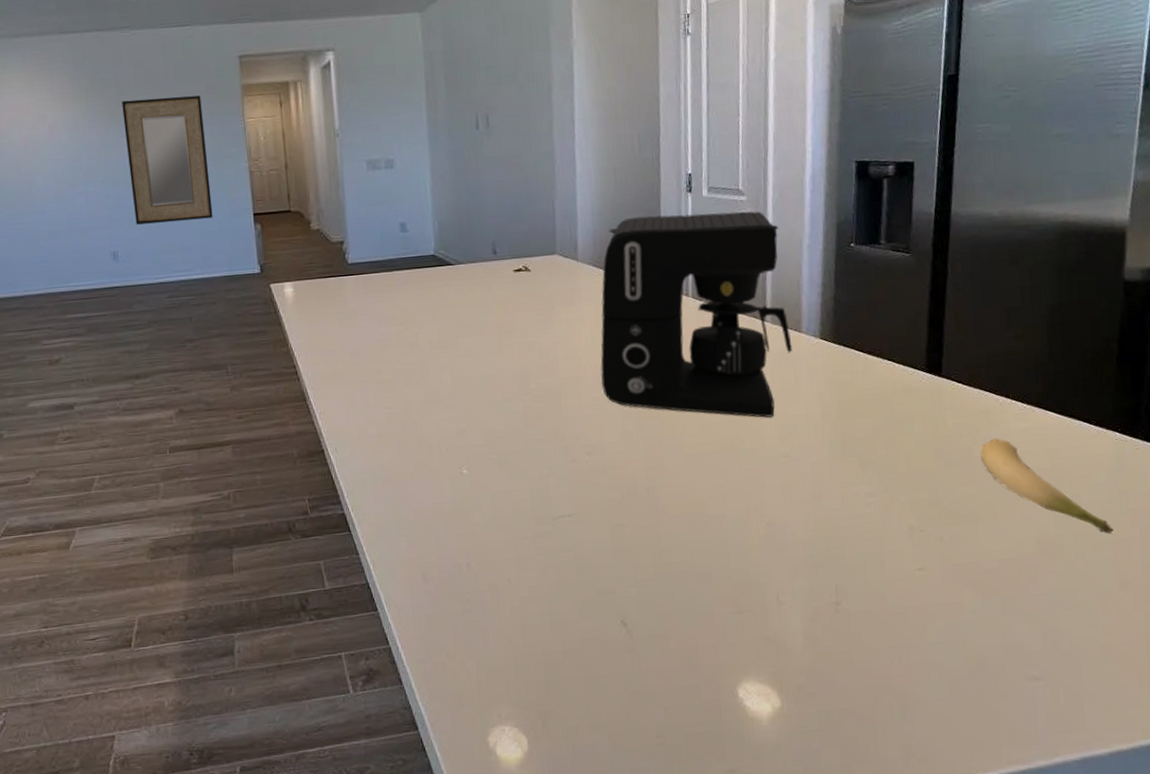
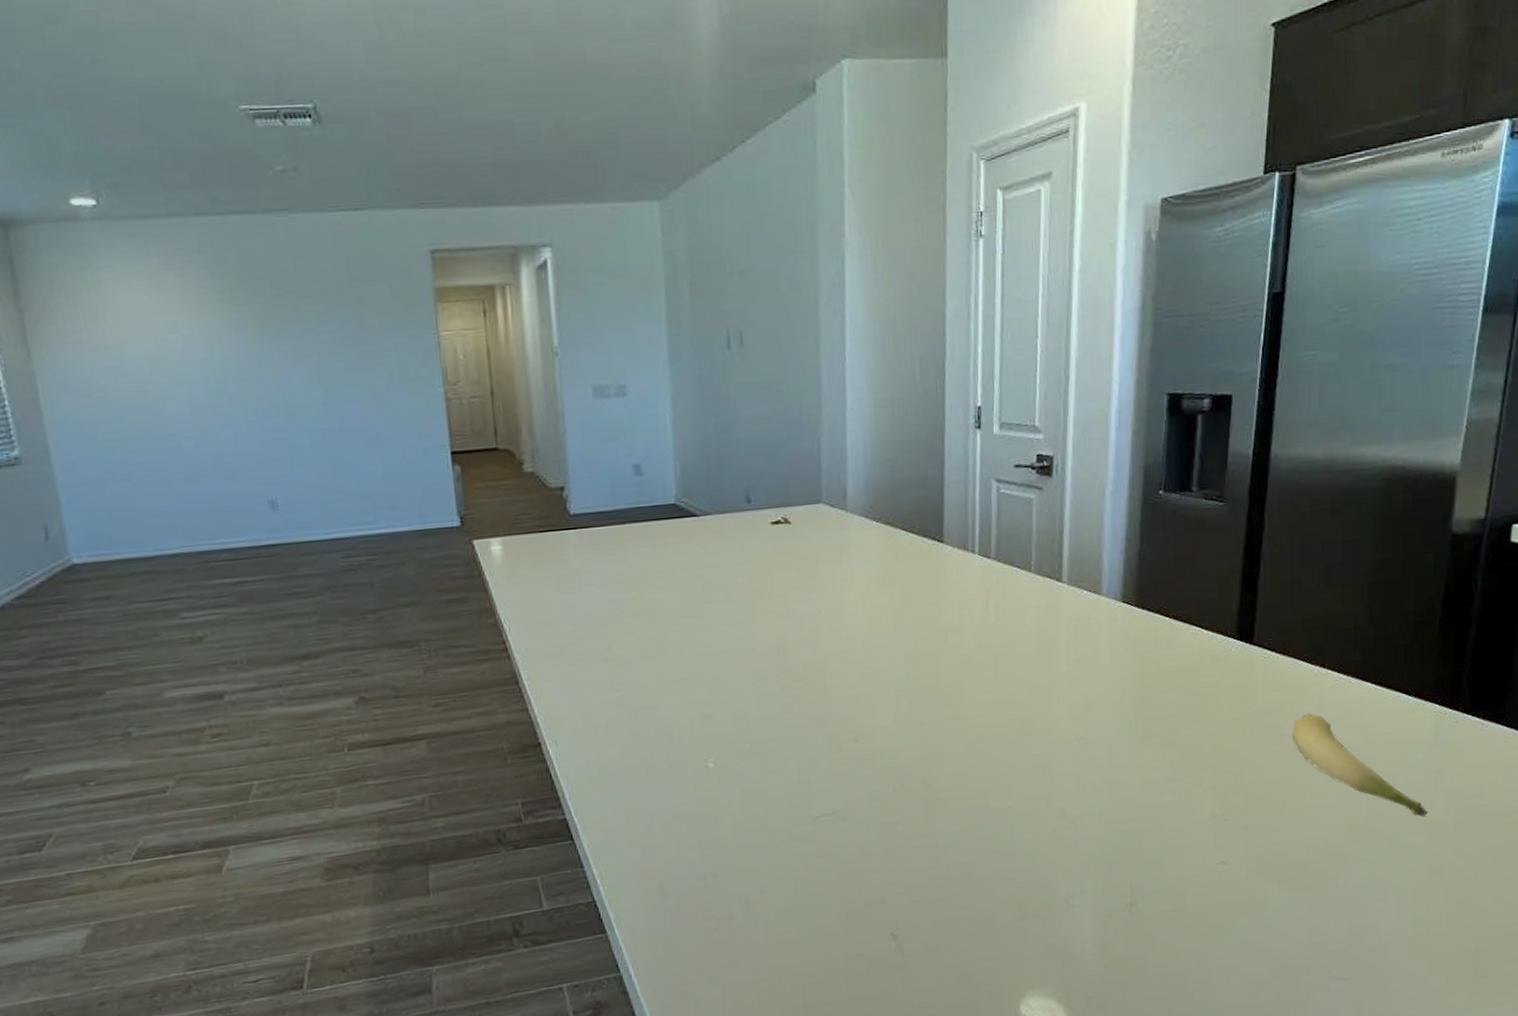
home mirror: present [122,95,213,225] -> none [279,300,400,465]
coffee maker: present [600,210,792,418] -> none [871,451,1091,695]

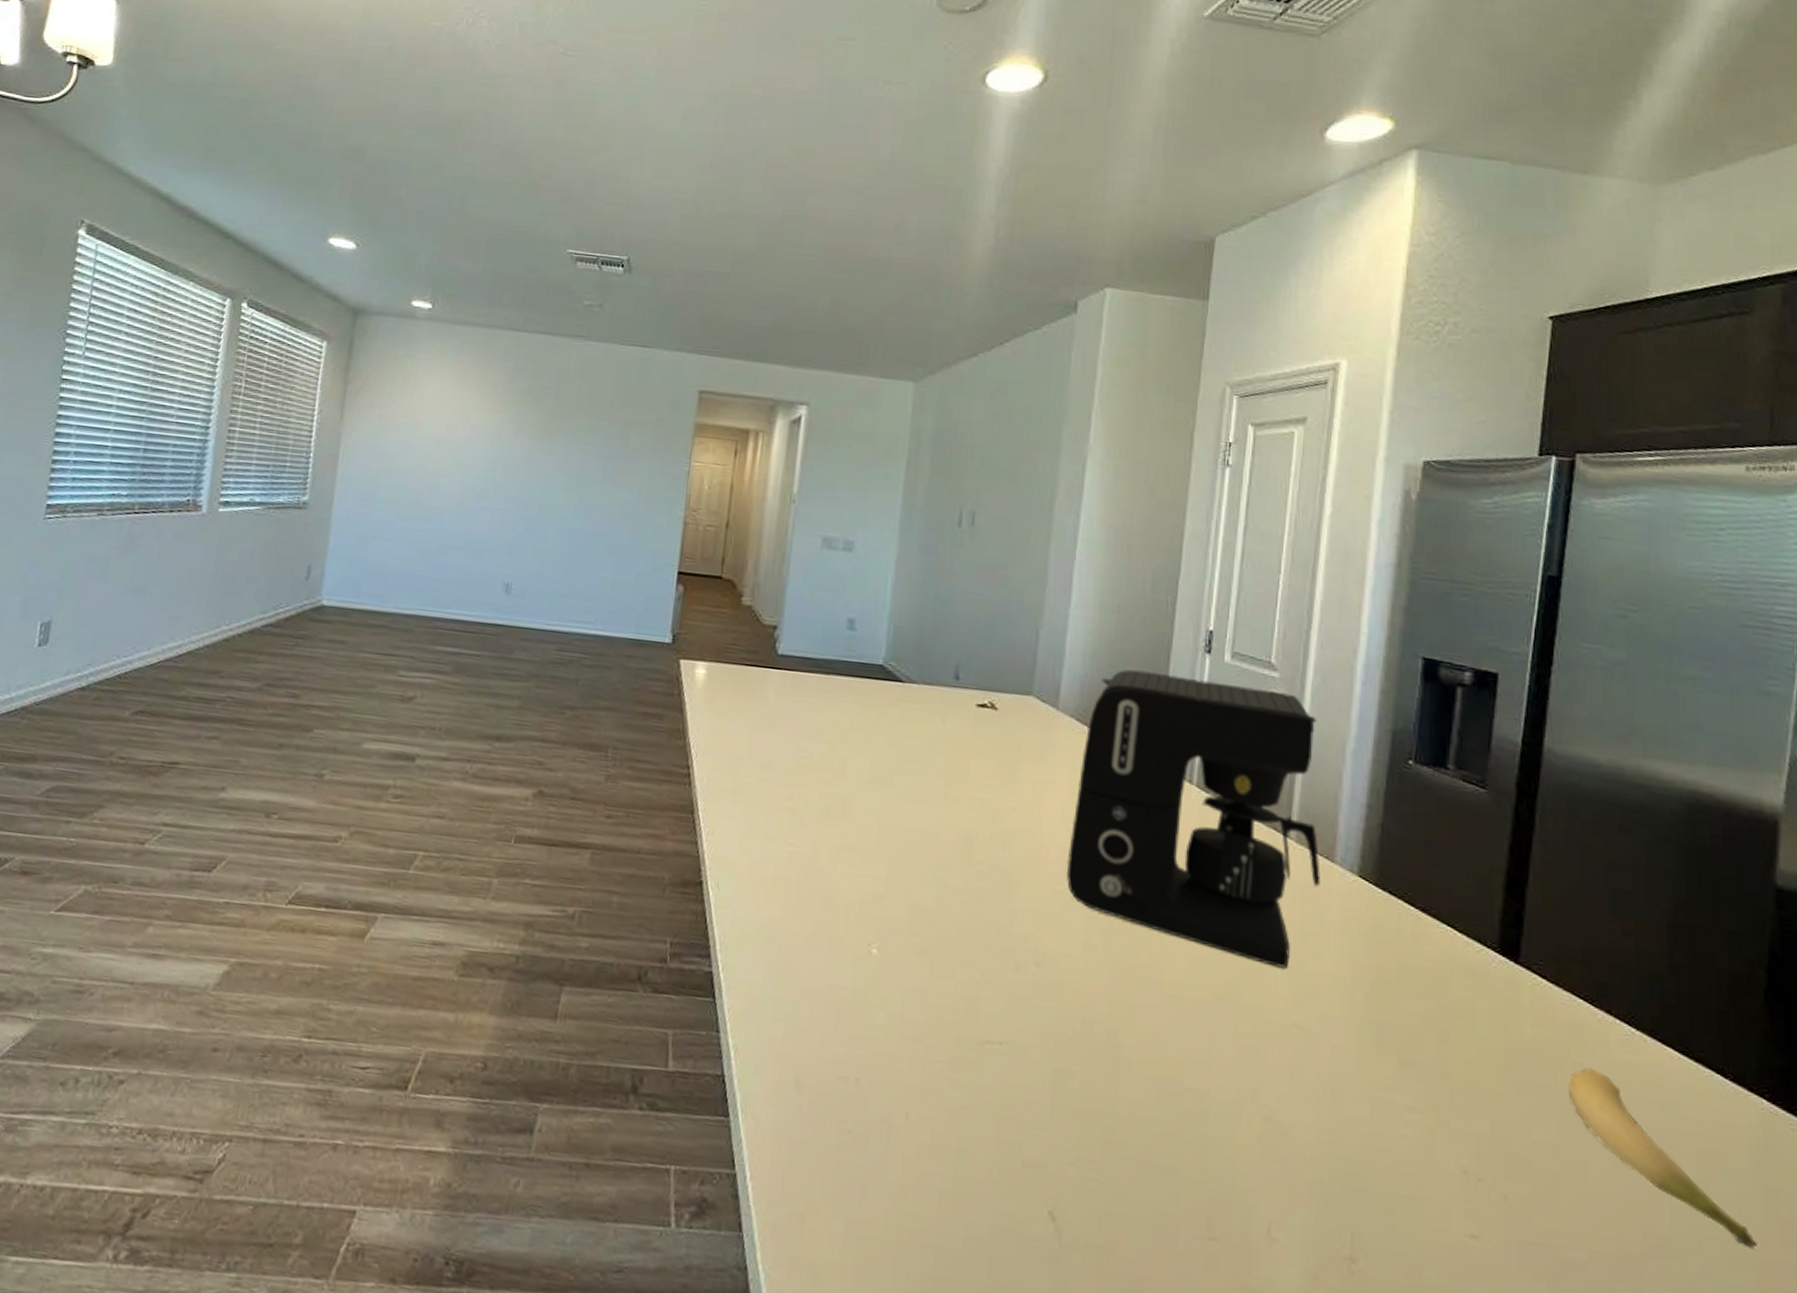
coffee maker: none [871,451,1091,695] -> present [1066,669,1321,968]

